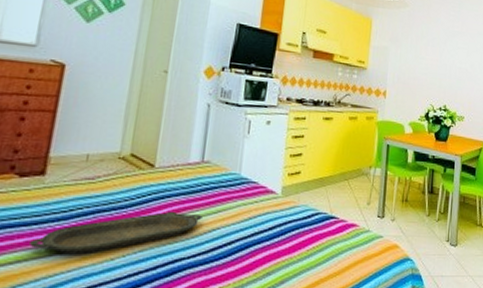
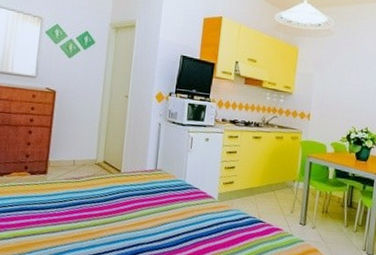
serving tray: present [29,211,203,254] -> none [40,206,157,233]

